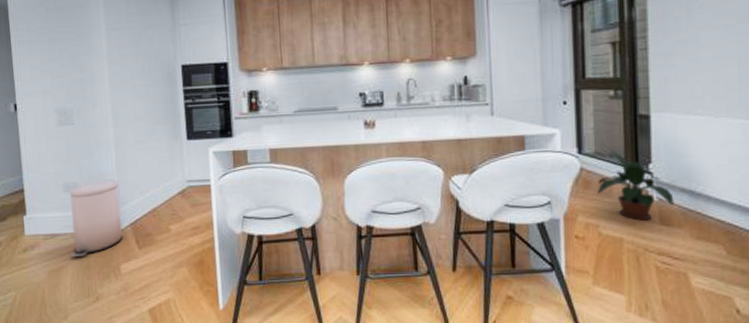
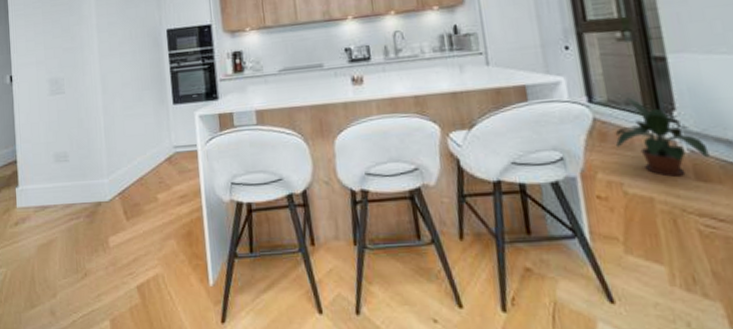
pedal bin: present [70,180,123,257] -> none [60,148,111,230]

